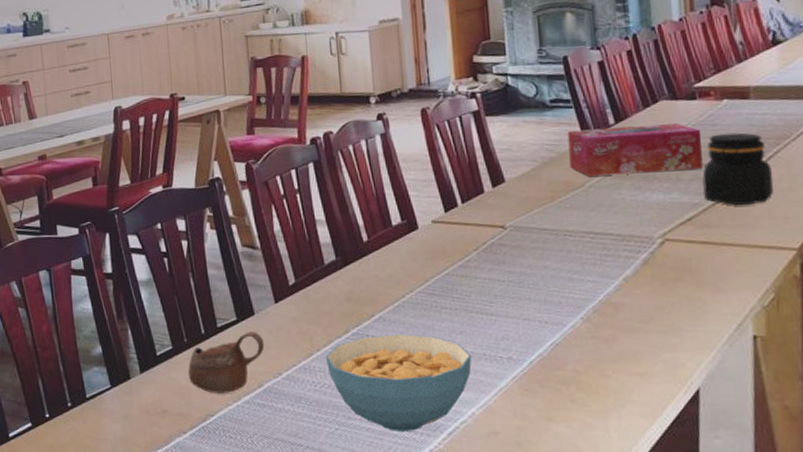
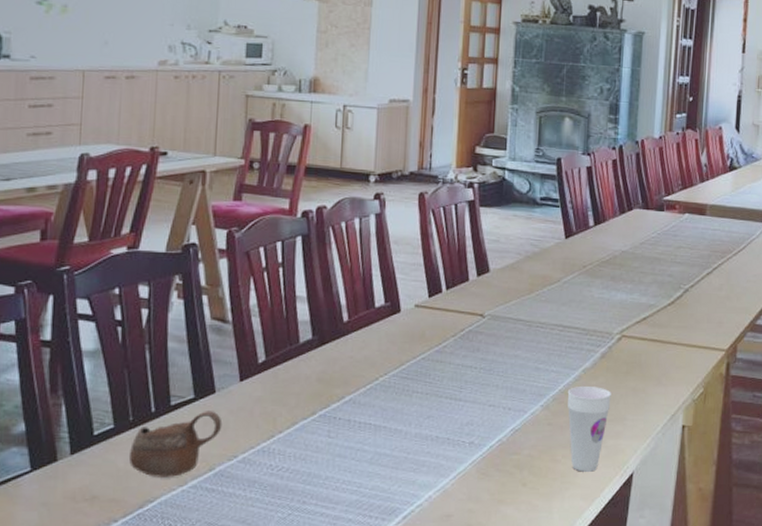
cereal bowl: present [326,334,472,431] -> none [288,417,436,516]
tissue box: present [567,123,703,176] -> none [550,228,664,274]
cup: none [608,296,662,388] -> present [567,387,611,472]
jar: present [702,132,773,206] -> none [659,243,715,310]

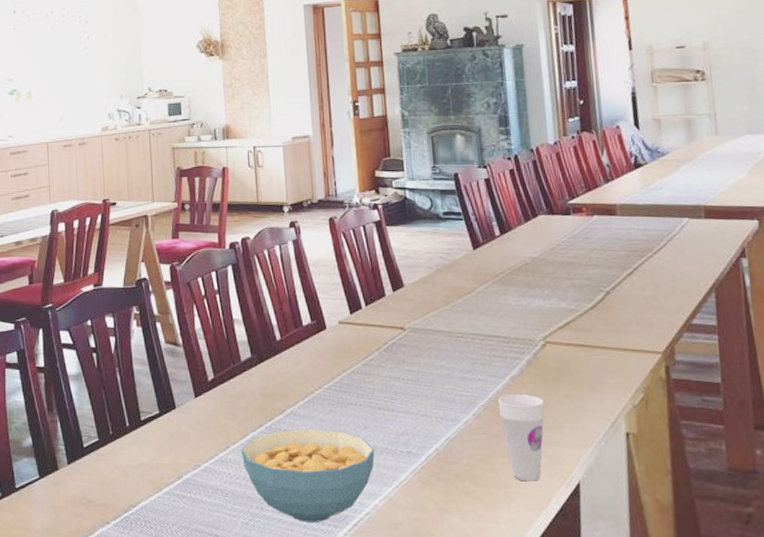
cup: present [129,409,223,477] -> none [113,423,185,485]
cereal bowl: none [288,417,436,516] -> present [241,428,375,522]

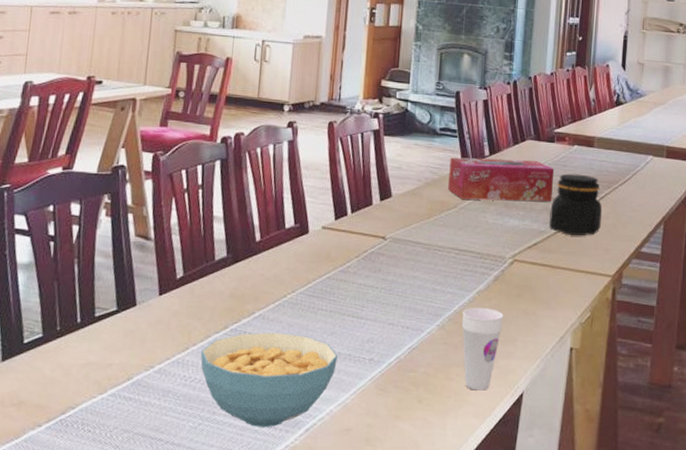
tissue box: none [459,236,578,283] -> present [448,157,555,202]
jar: none [578,245,640,312] -> present [549,173,602,236]

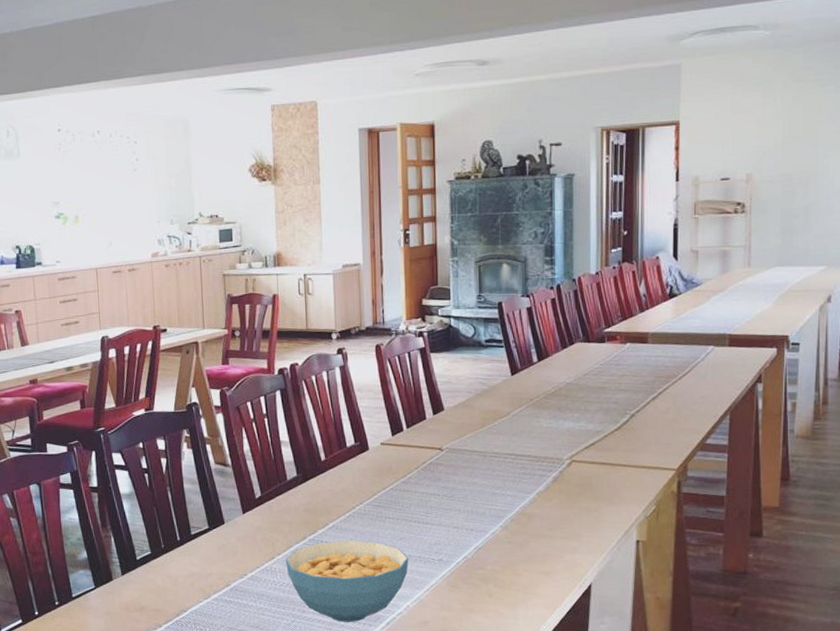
tissue box: present [448,157,555,202] -> none [498,363,607,406]
cup: present [462,308,503,391] -> none [524,508,566,584]
jar: present [549,173,602,236] -> none [606,371,661,433]

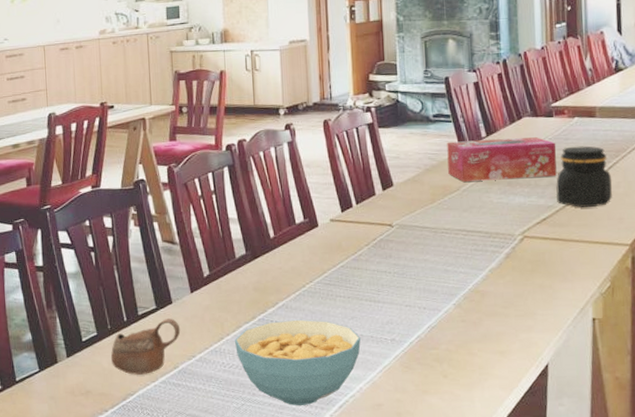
cup: none [165,537,233,592] -> present [111,317,181,375]
tissue box: none [498,363,607,406] -> present [447,137,557,182]
jar: none [606,371,661,433] -> present [556,146,612,208]

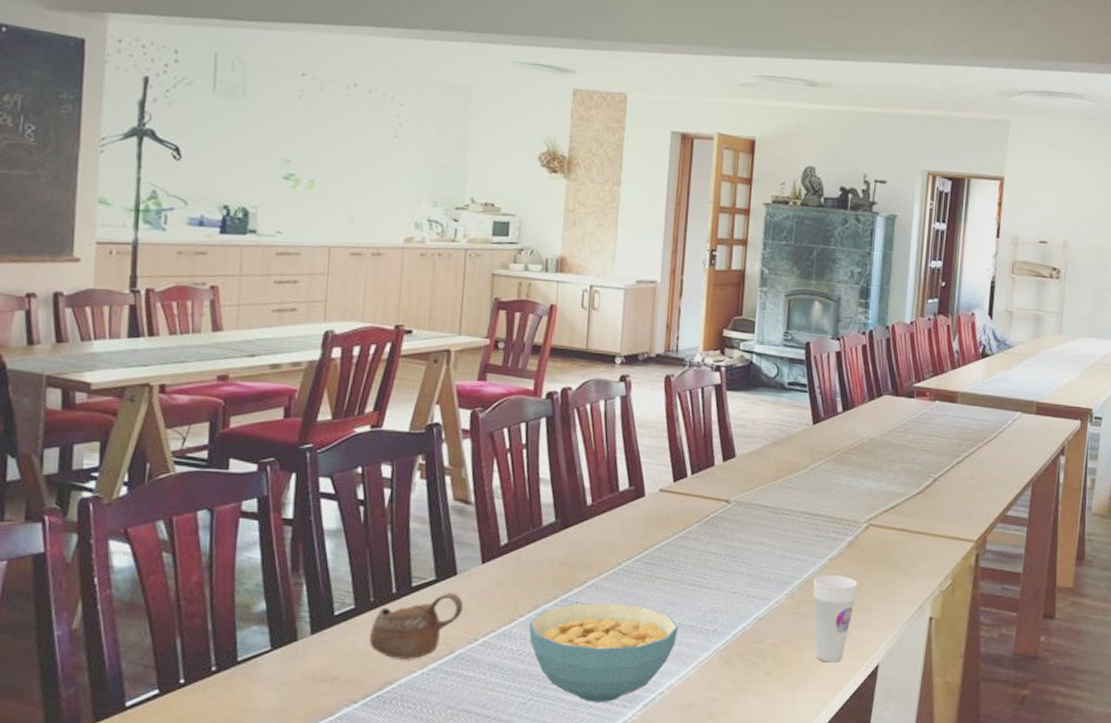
tissue box: present [447,137,557,182] -> none [797,414,914,462]
cup: none [477,285,520,364] -> present [813,575,858,663]
jar: present [556,146,612,208] -> none [908,431,965,499]

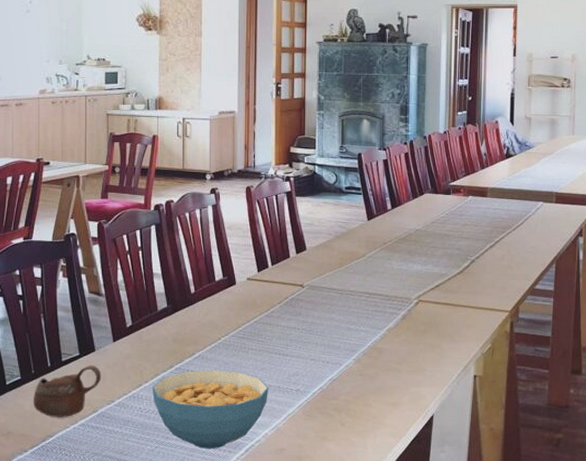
cup: present [813,575,858,663] -> none [375,343,412,414]

